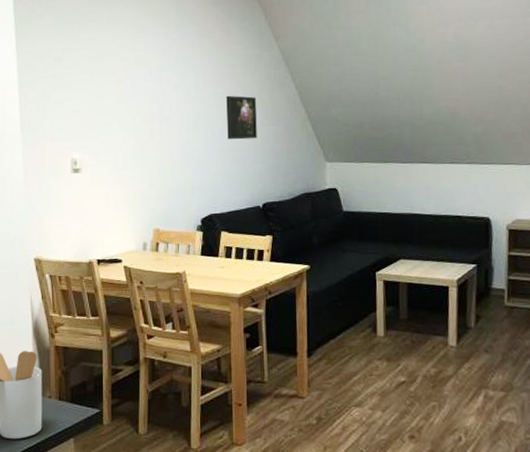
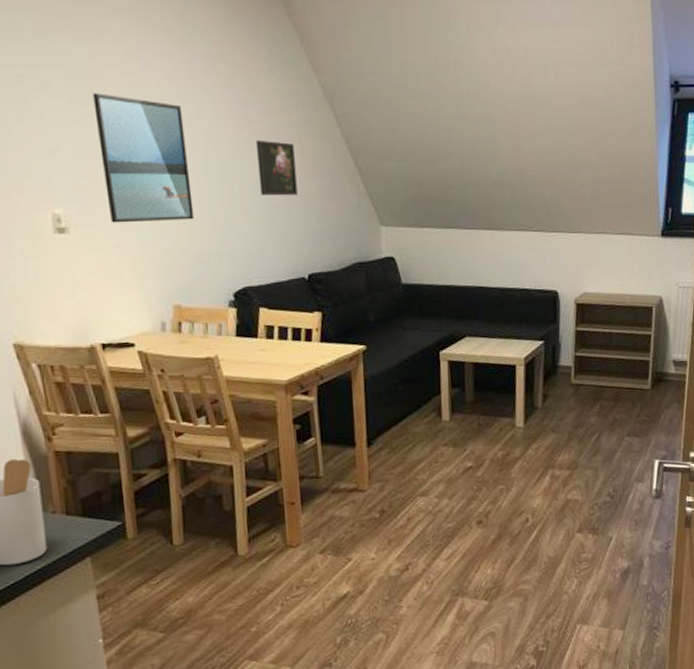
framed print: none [107,67,174,164] -> present [92,93,194,223]

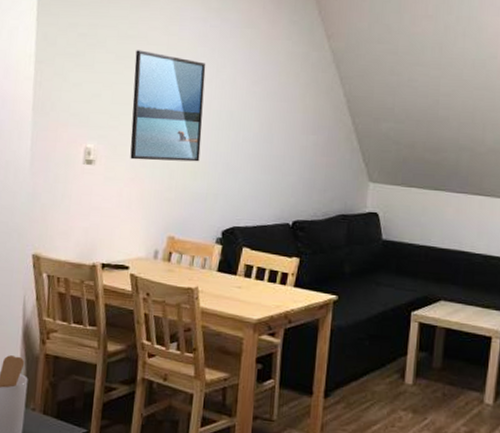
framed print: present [256,139,298,196] -> none [261,95,298,148]

